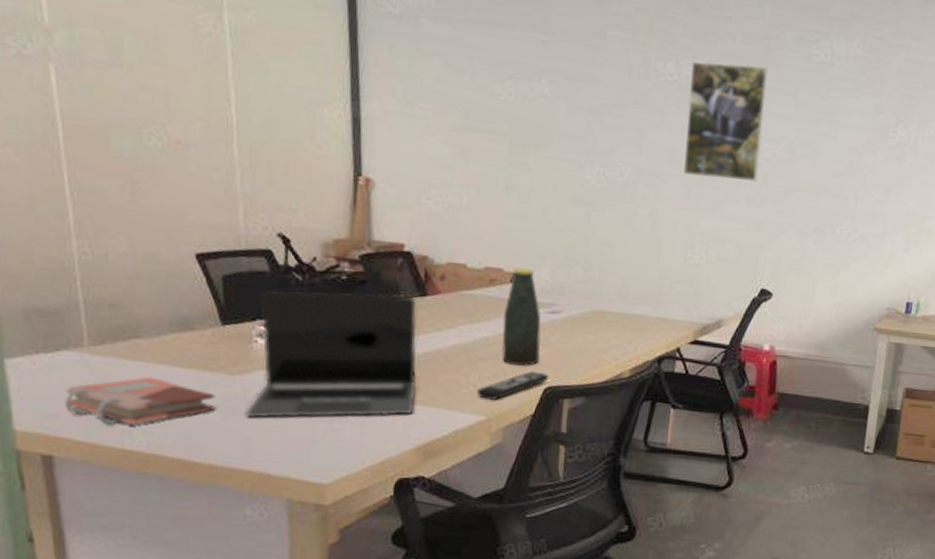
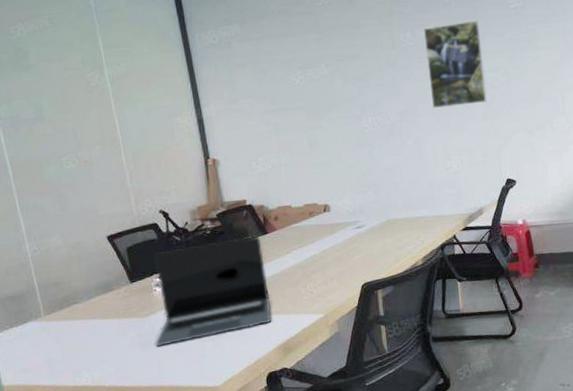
phonebook: present [65,376,216,425] -> none [33,329,134,370]
remote control: present [476,371,550,400] -> none [313,273,364,301]
bottle: present [501,268,541,366] -> none [323,199,354,272]

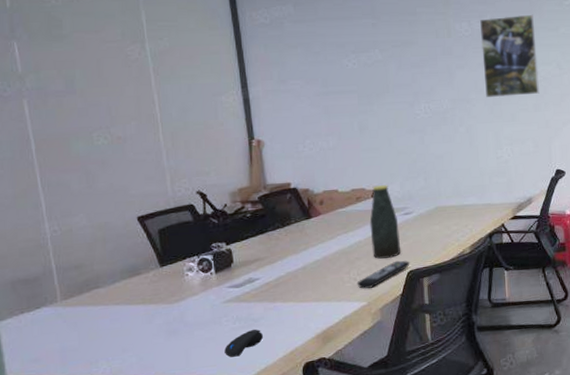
laptop: present [154,237,272,347] -> none [183,221,312,335]
computer mouse: none [193,341,229,368] -> present [224,329,264,357]
remote control: none [313,273,364,301] -> present [357,260,410,289]
bottle: none [323,199,354,272] -> present [369,185,401,259]

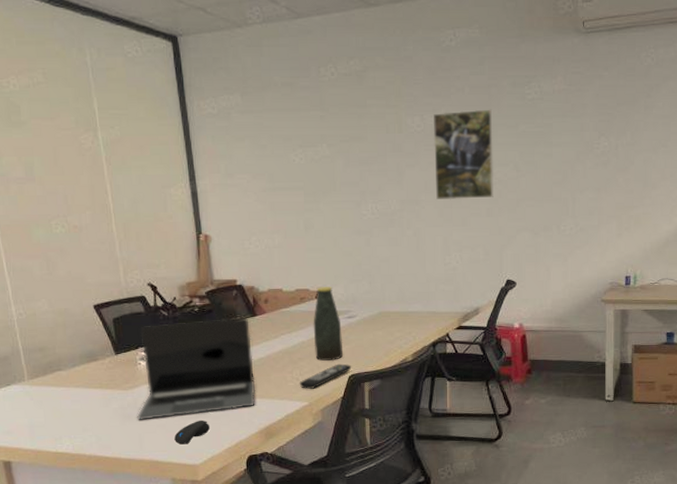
laptop: none [183,221,312,335] -> present [136,318,256,420]

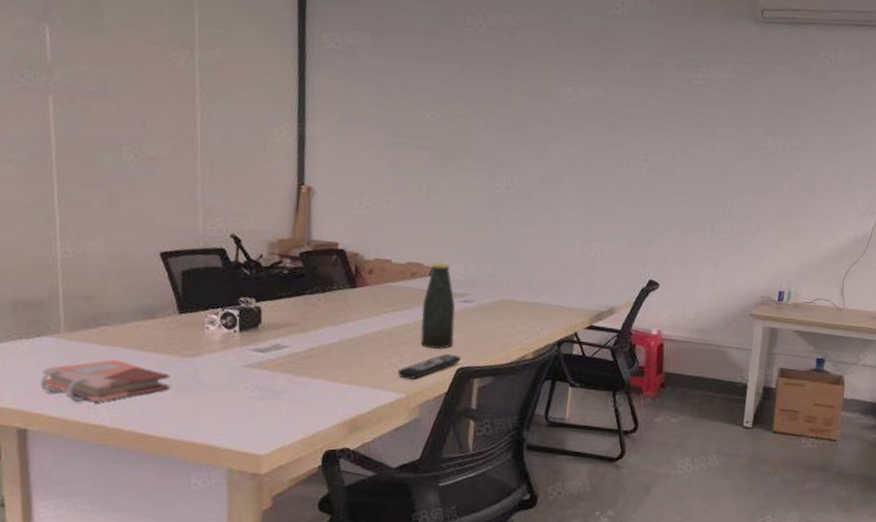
phonebook: none [15,397,116,435] -> present [41,359,171,402]
laptop: present [136,318,256,420] -> none [194,283,348,396]
computer mouse: present [174,420,211,445] -> none [238,402,284,430]
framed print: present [433,109,493,200] -> none [581,85,654,187]

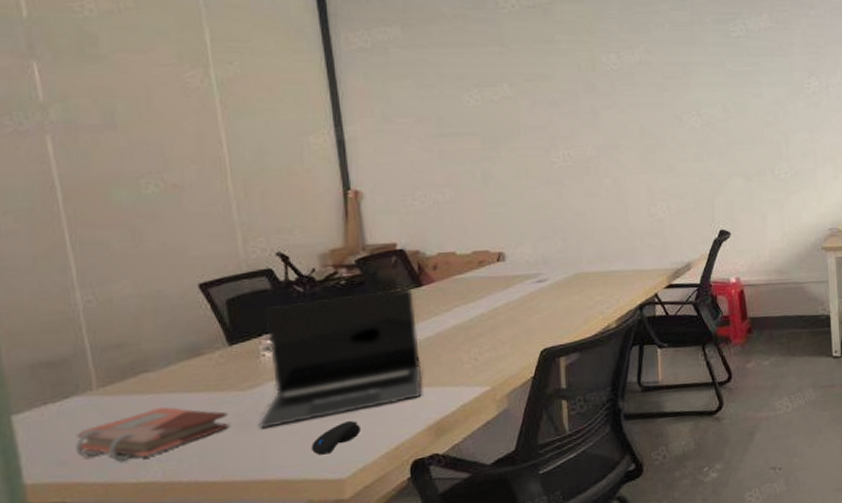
laptop: none [194,283,348,396] -> present [258,289,422,429]
computer mouse: none [238,402,284,430] -> present [311,420,362,455]
remote control: present [397,353,462,380] -> none [478,337,544,371]
bottle: present [420,263,456,349] -> none [494,246,533,335]

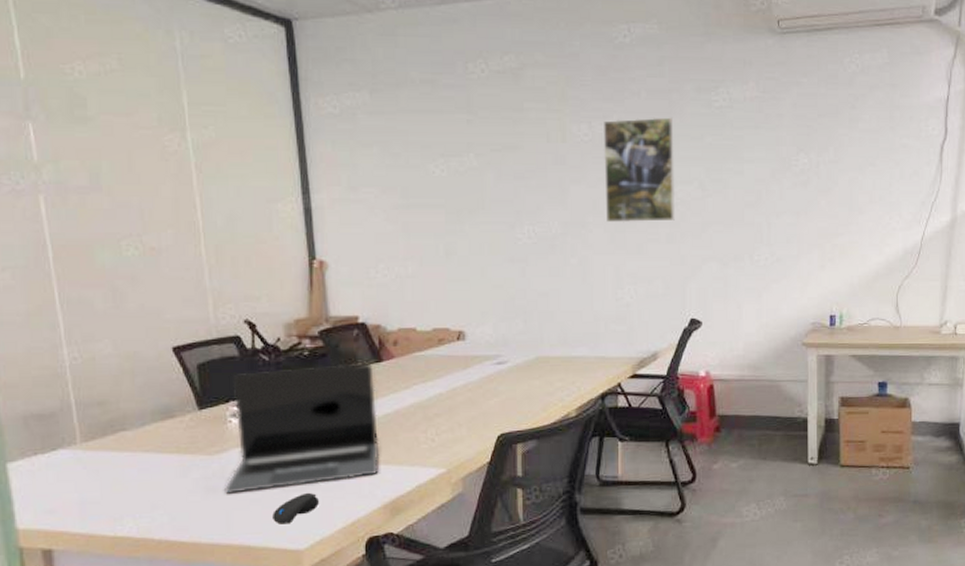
phonebook: present [76,406,229,462] -> none [61,465,197,515]
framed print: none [630,46,701,145] -> present [603,117,675,223]

